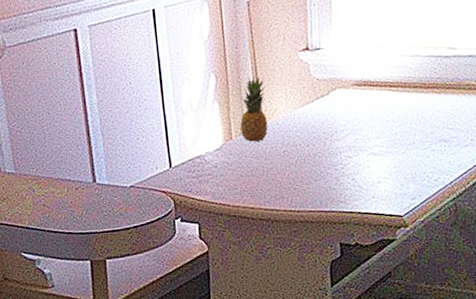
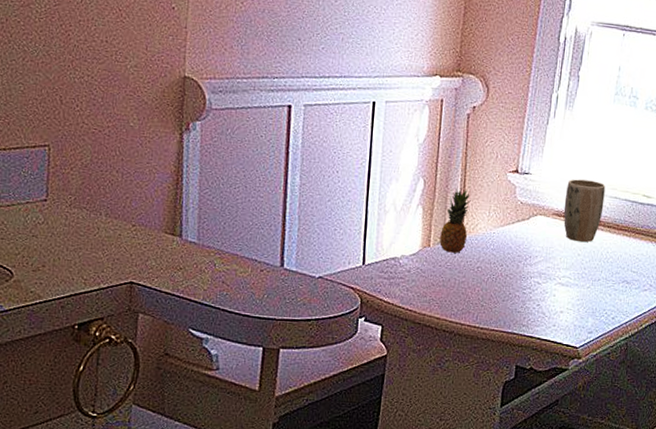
plant pot: none [362,42,406,108] -> present [563,179,606,242]

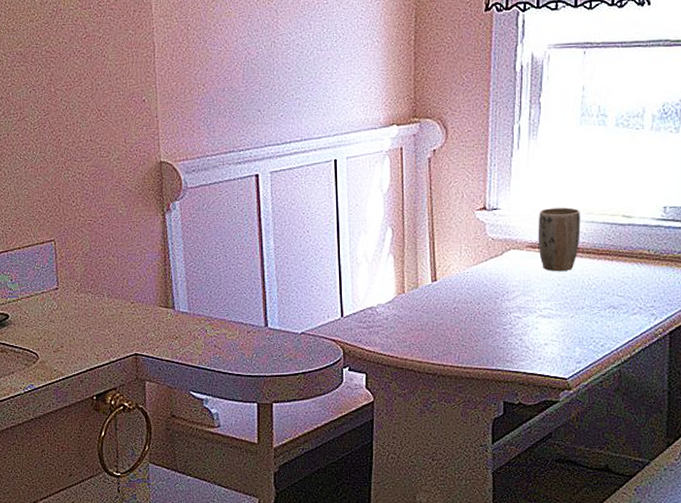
fruit: present [439,188,471,253] -> none [414,232,441,297]

